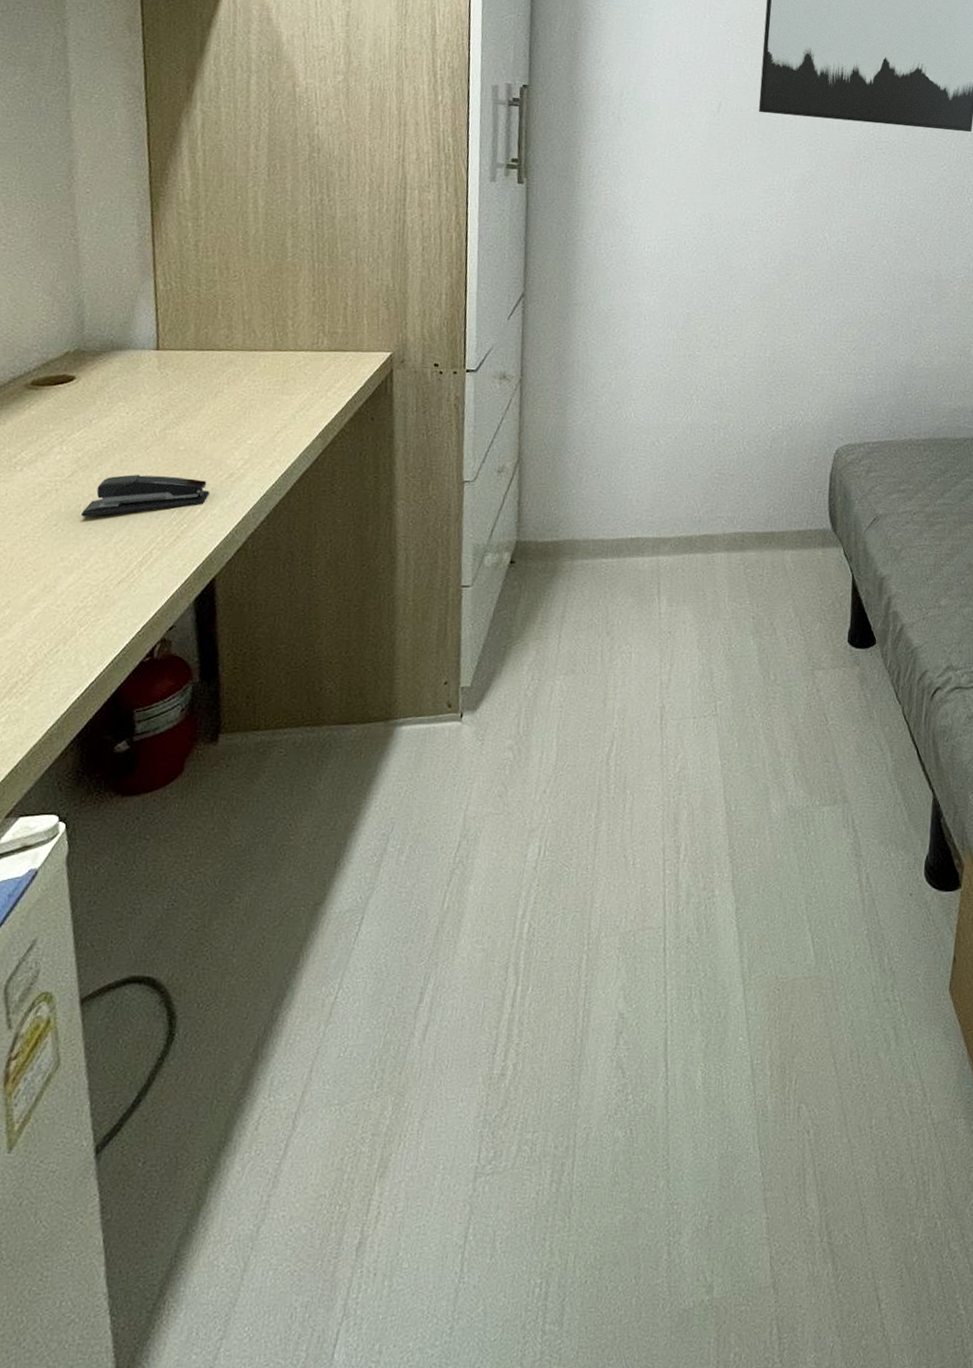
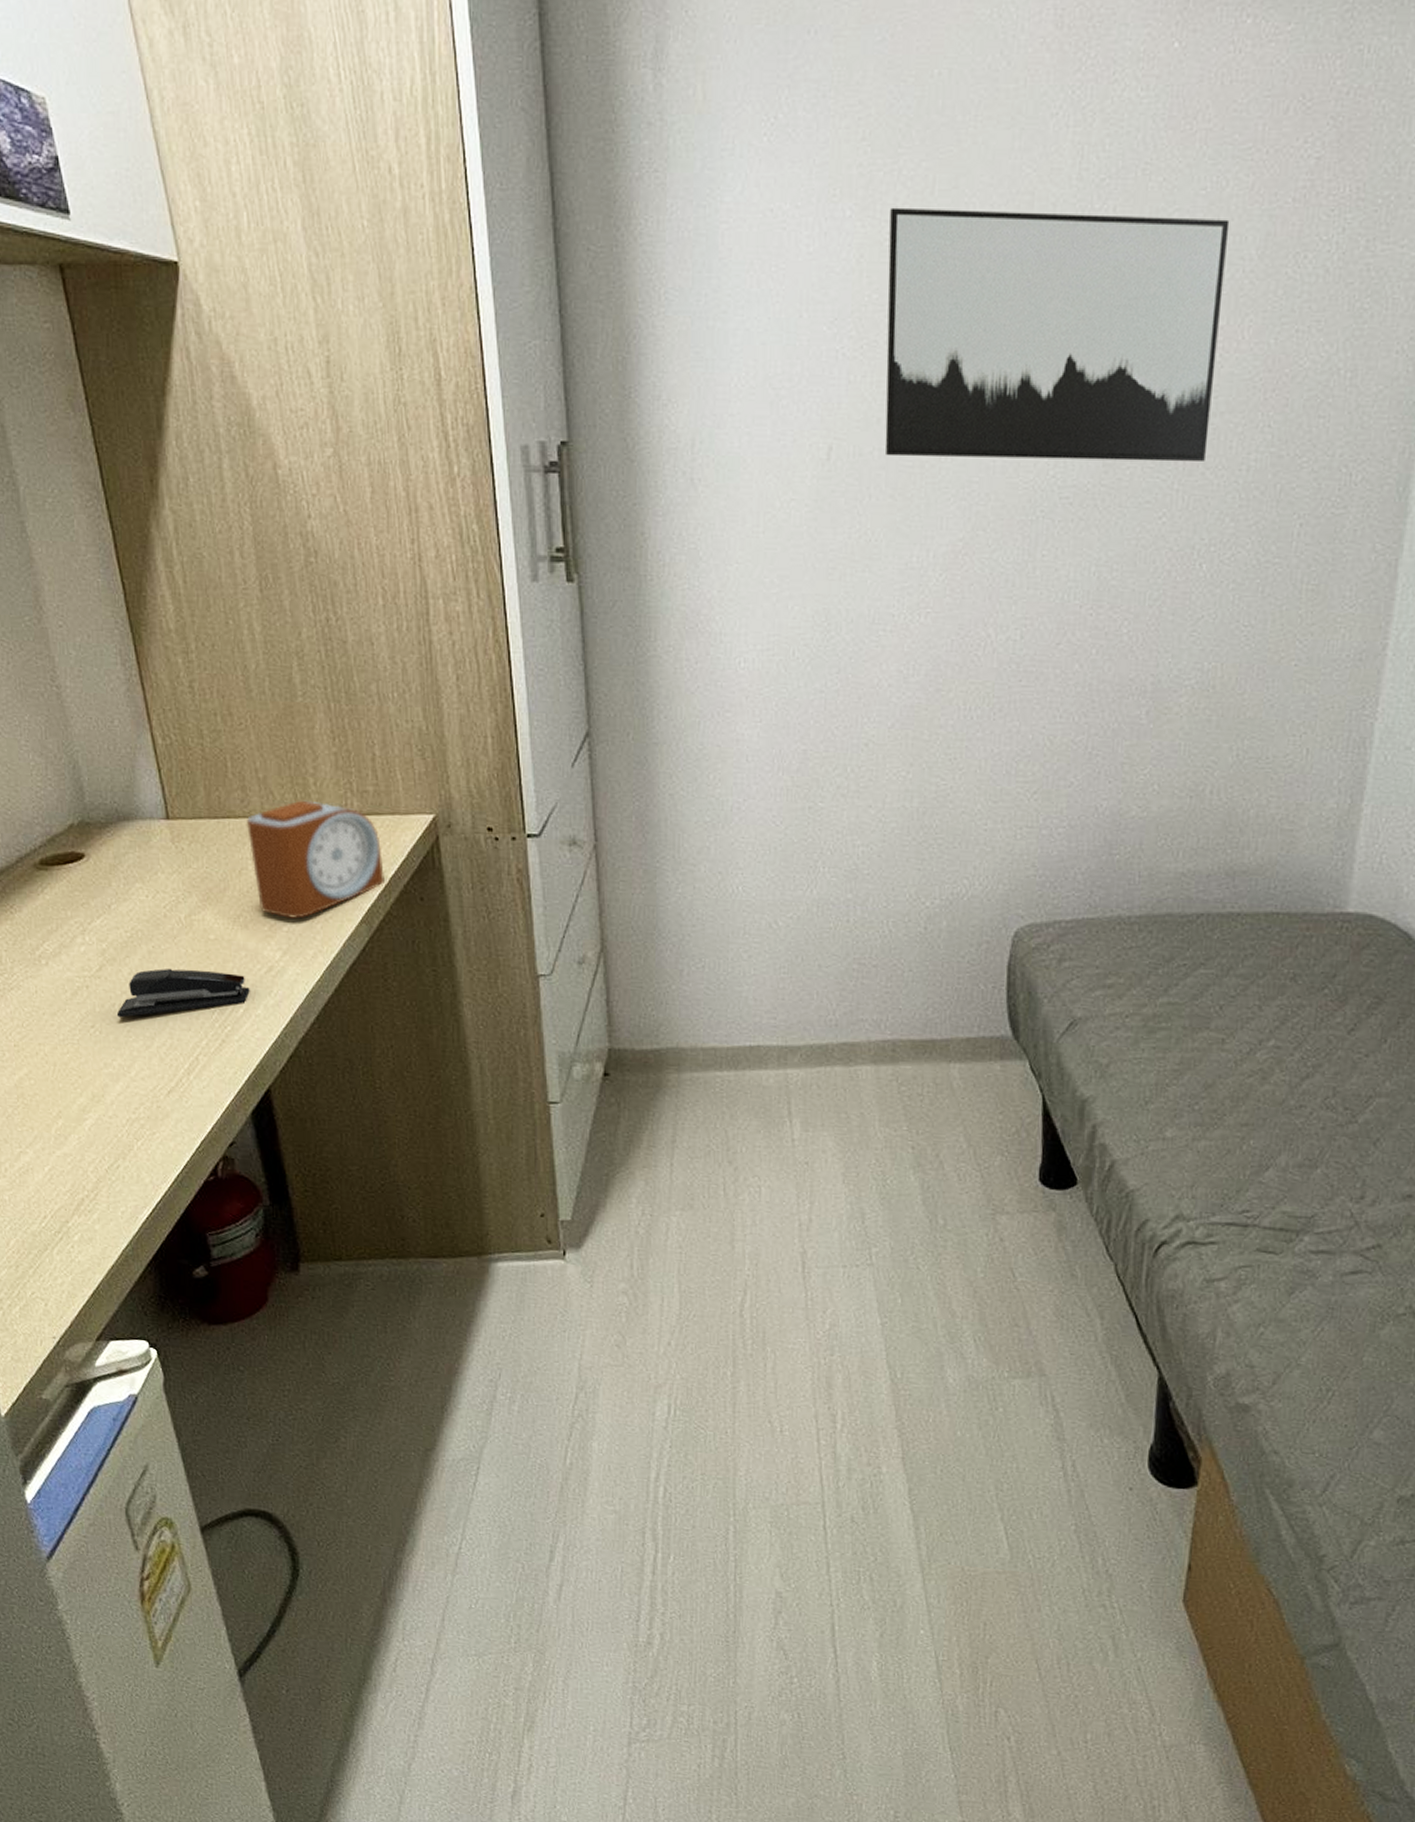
alarm clock: none [227,337,343,434] -> present [246,800,384,919]

